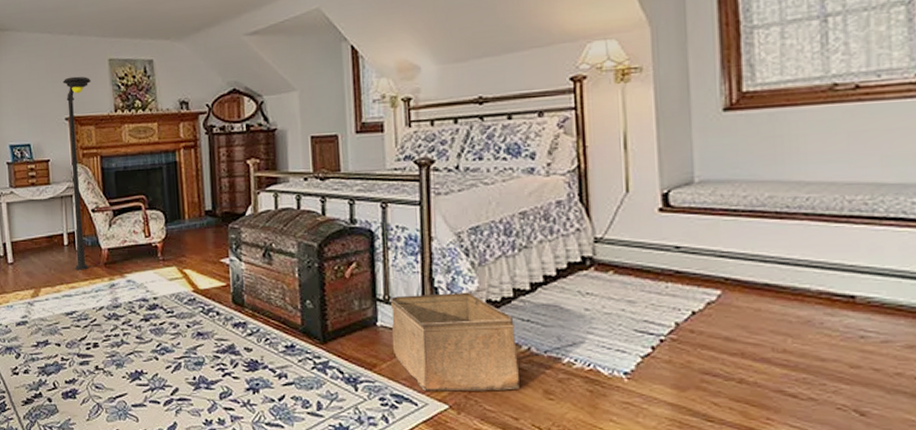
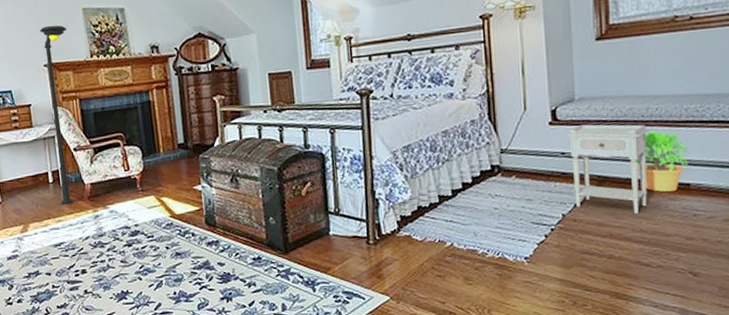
storage bin: present [389,292,519,391] -> none [339,201,445,287]
nightstand: none [682,213,797,330] -> present [566,124,650,214]
potted plant: none [778,225,854,305] -> present [636,130,689,192]

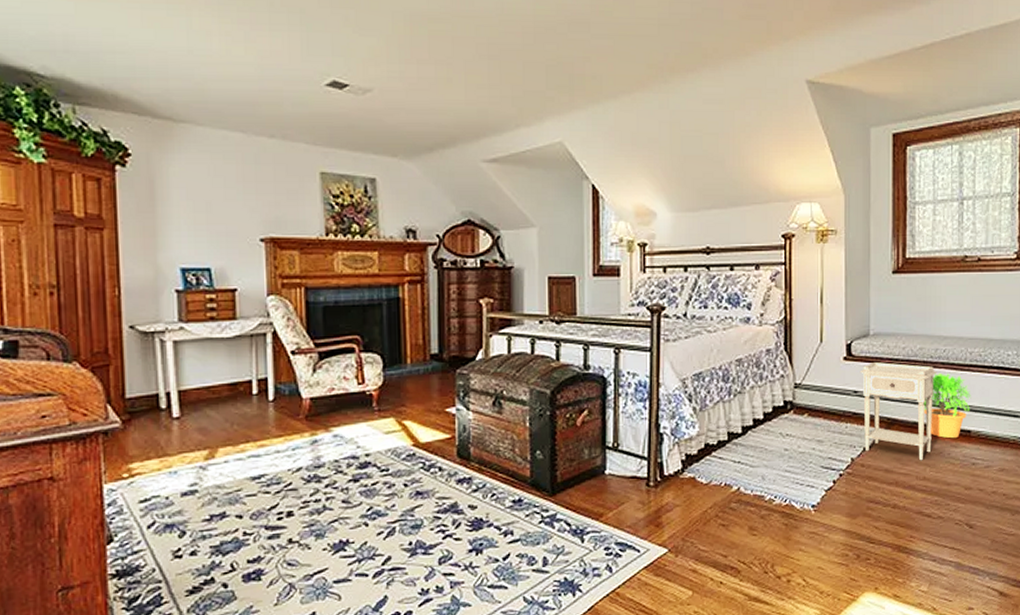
floor lamp: present [39,25,74,205] -> none [258,189,297,425]

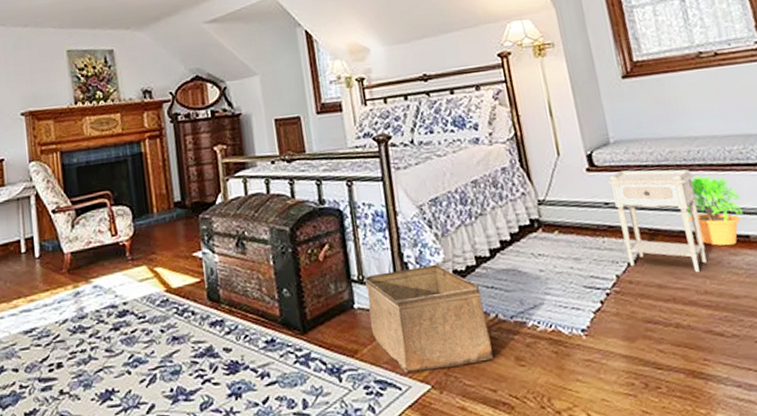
storage bin: none [618,437,729,537] -> present [364,264,493,373]

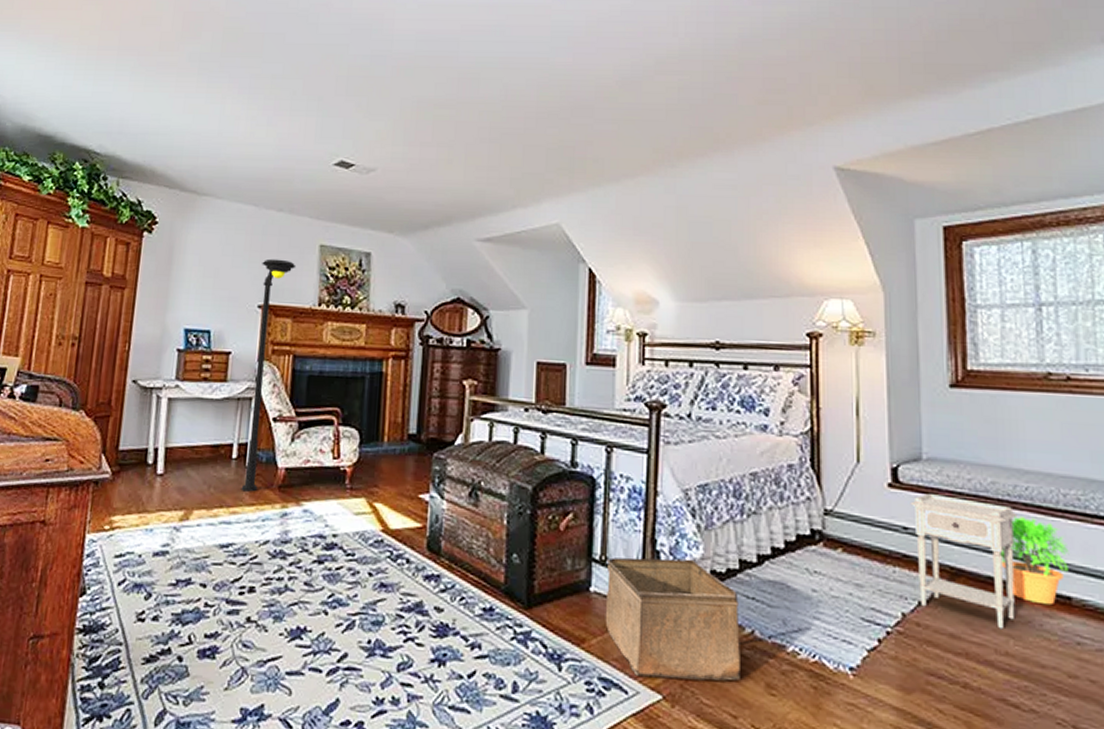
floor lamp: none [18,69,50,280] -> present [241,258,297,492]

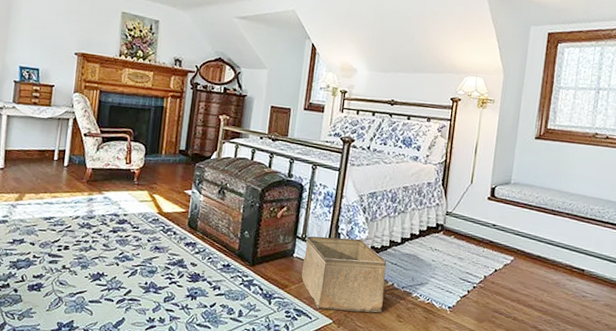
floor lamp: present [241,258,297,492] -> none [60,19,104,184]
nightstand: present [910,494,1018,630] -> none [496,205,562,287]
potted plant: present [1000,515,1069,606] -> none [547,220,588,274]

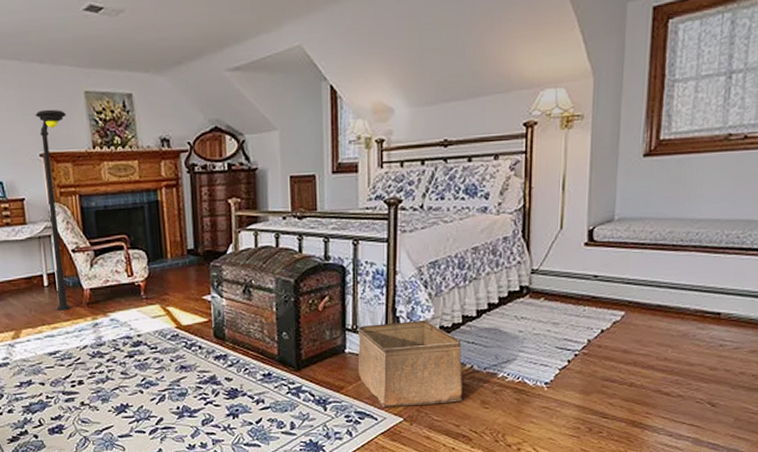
floor lamp: none [60,19,104,184] -> present [35,109,71,311]

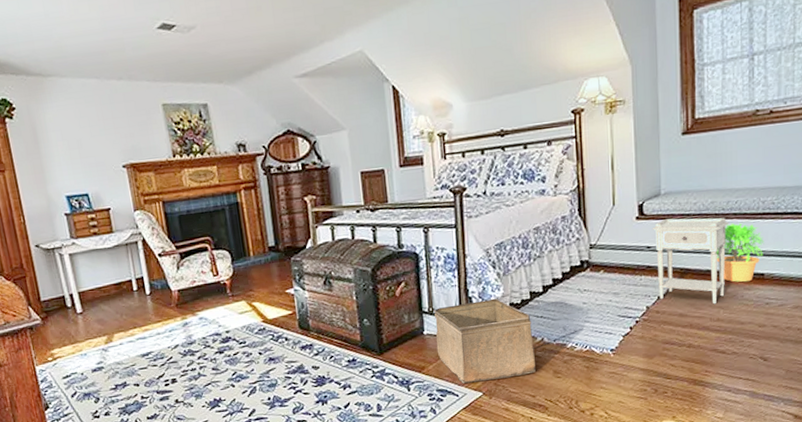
floor lamp: present [35,109,71,311] -> none [116,122,160,313]
nightstand: none [601,247,687,342] -> present [652,217,729,304]
potted plant: none [669,256,725,321] -> present [716,223,764,282]

